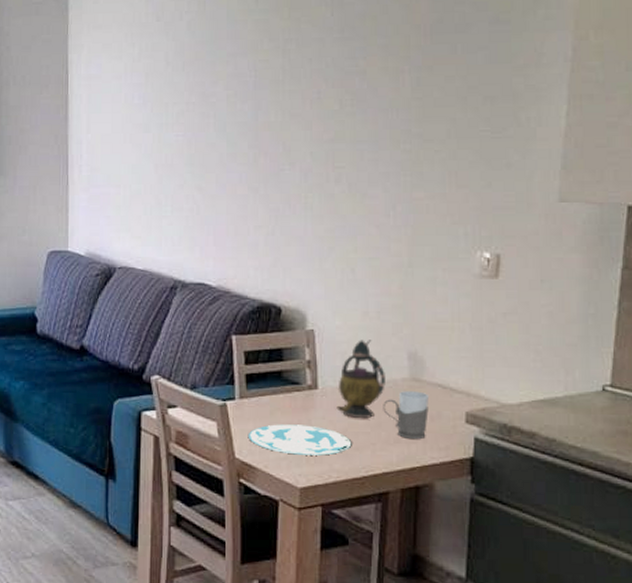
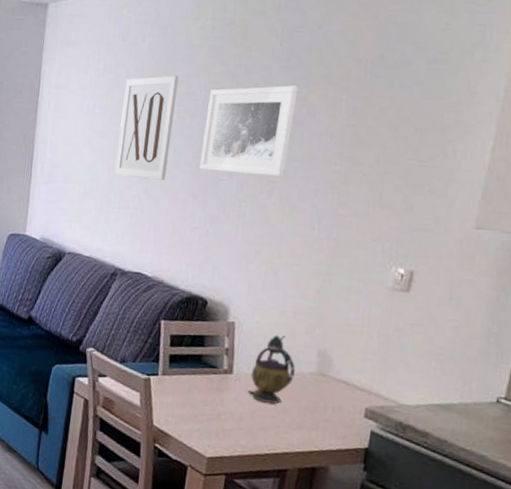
wall art: none [163,55,224,175] -> present [114,75,179,180]
plate: present [248,424,352,456] -> none [166,400,259,432]
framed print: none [257,58,356,162] -> present [199,85,298,177]
mug: present [383,391,429,440] -> none [289,383,333,428]

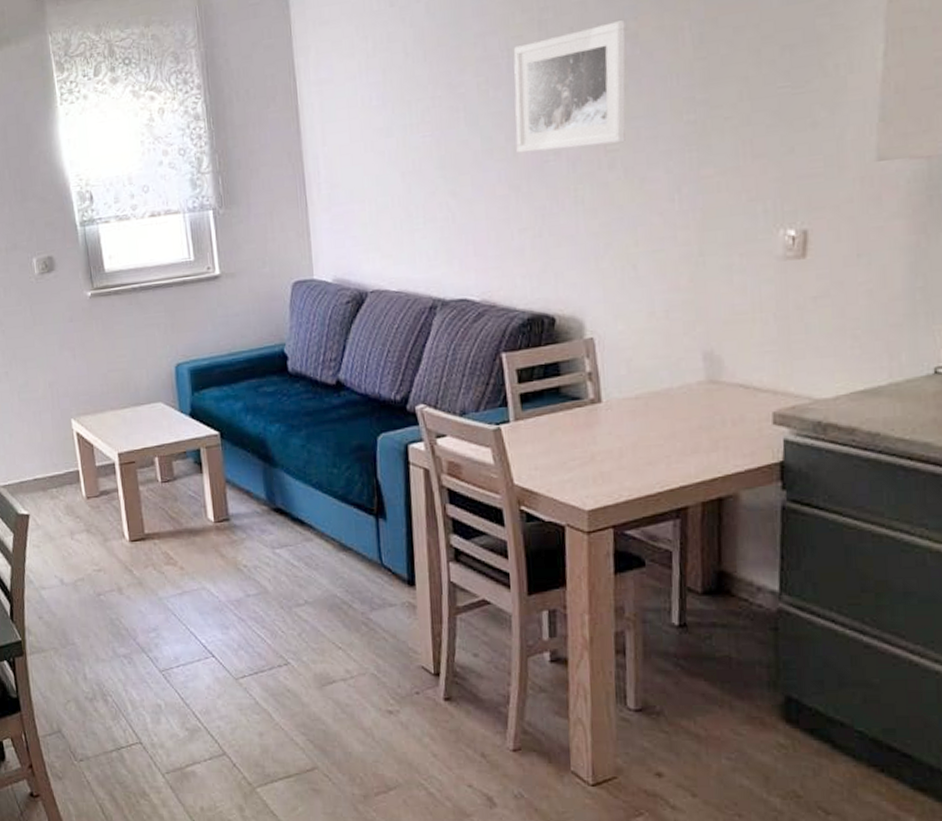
wall art: present [114,75,179,180] -> none [404,37,477,182]
teapot: present [247,335,295,404] -> none [624,342,679,430]

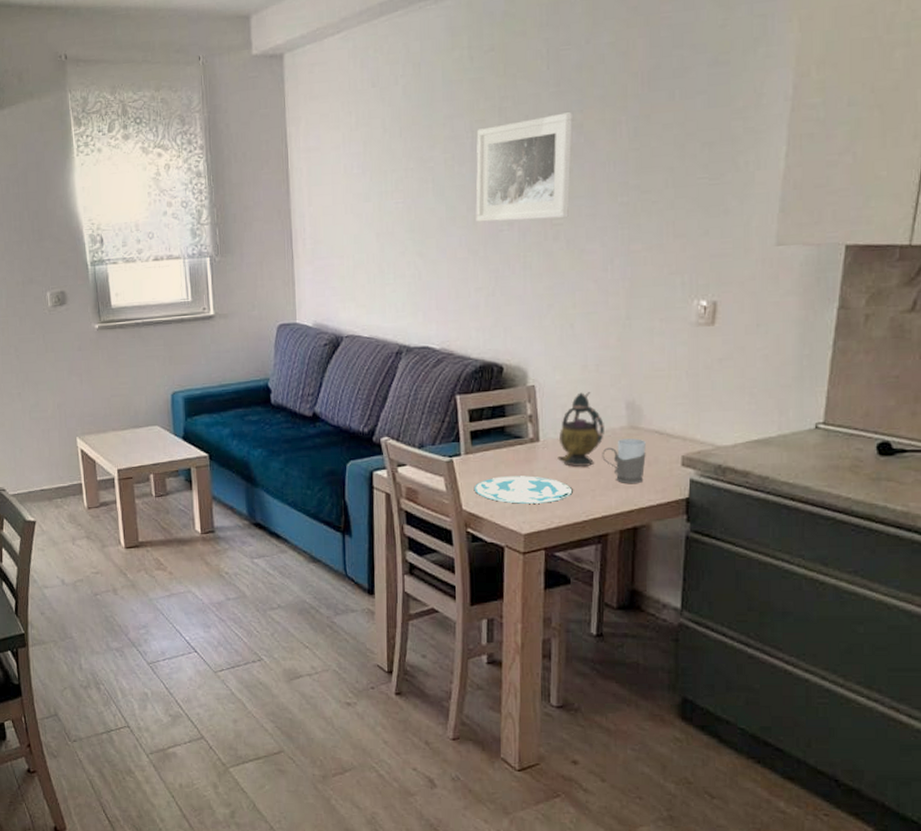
plate: none [526,442,644,476] -> present [474,476,573,504]
teapot: none [624,342,679,430] -> present [557,392,604,467]
mug: none [676,394,730,448] -> present [602,438,646,484]

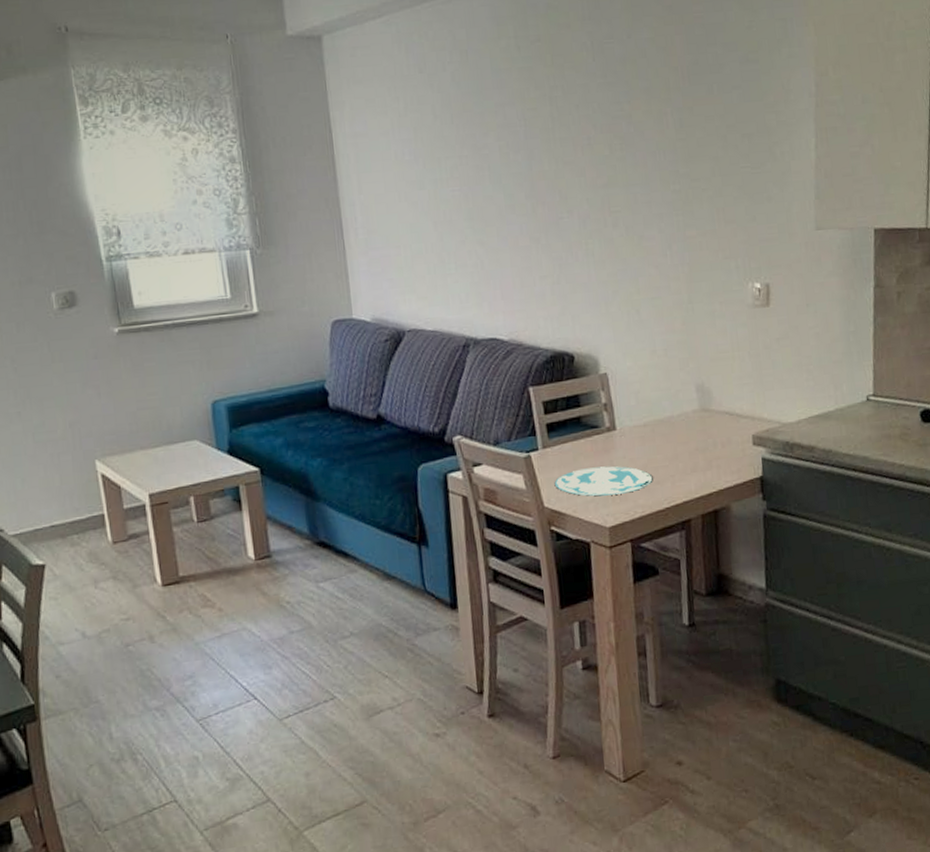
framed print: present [476,112,572,222] -> none [529,103,626,210]
teapot: present [557,392,604,467] -> none [634,377,678,454]
mug: present [602,438,646,484] -> none [677,421,720,467]

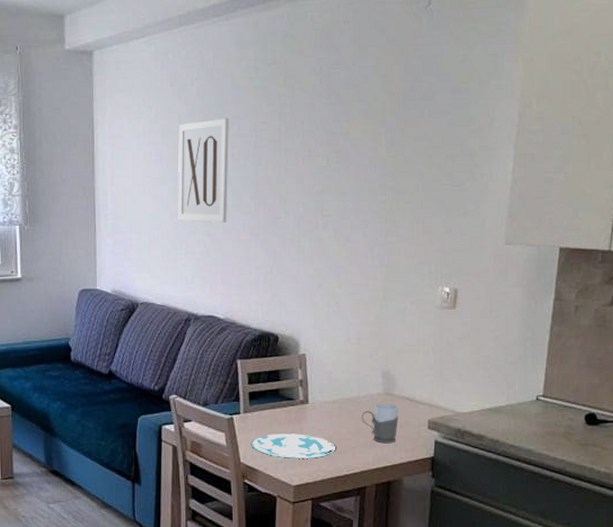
wall art: none [434,106,501,231] -> present [177,118,229,223]
mug: none [677,421,720,467] -> present [361,404,398,444]

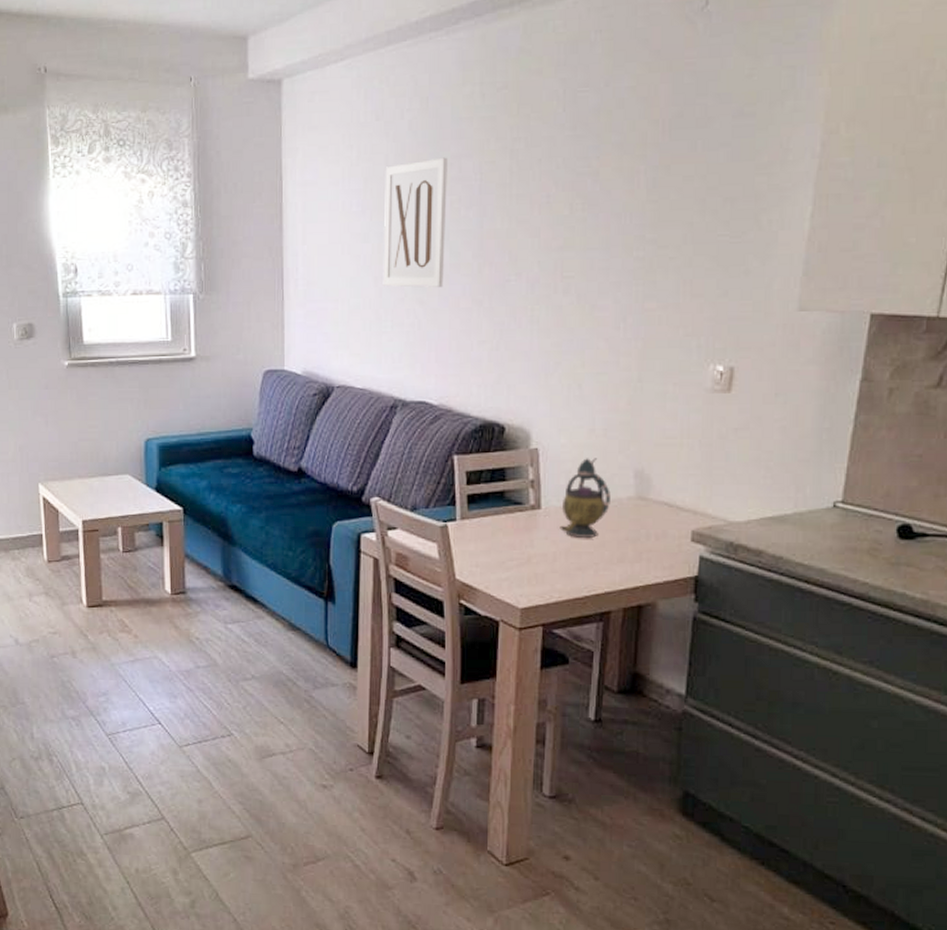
plate: present [251,433,336,458] -> none [469,545,575,576]
teapot: none [324,362,364,427] -> present [559,458,610,538]
mug: present [361,404,398,444] -> none [607,510,654,559]

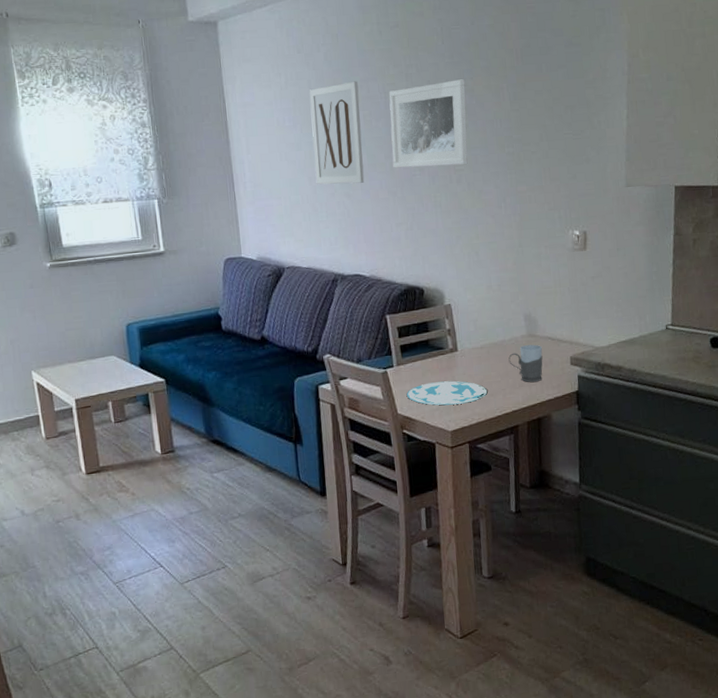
plate: none [469,545,575,576] -> present [406,381,488,406]
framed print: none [482,158,588,271] -> present [389,79,468,168]
teapot: present [559,458,610,538] -> none [473,308,509,371]
mug: none [607,510,654,559] -> present [508,344,543,383]

